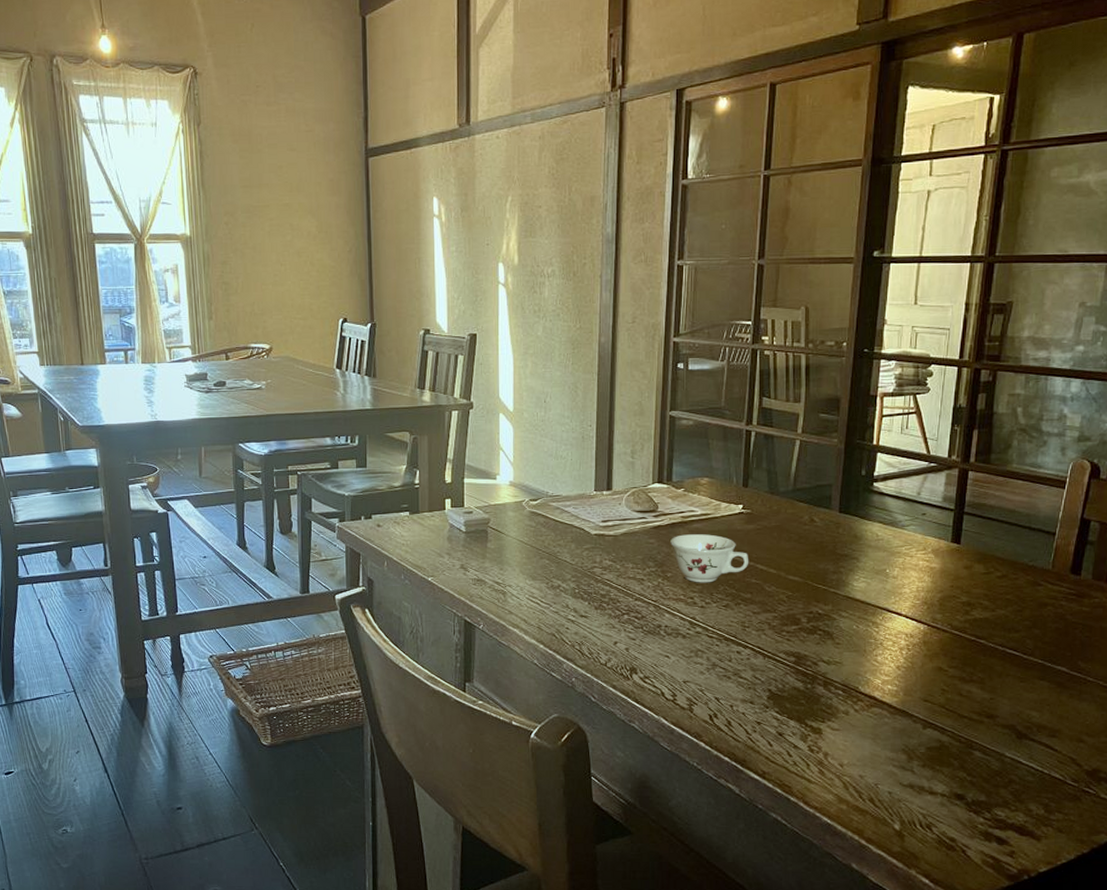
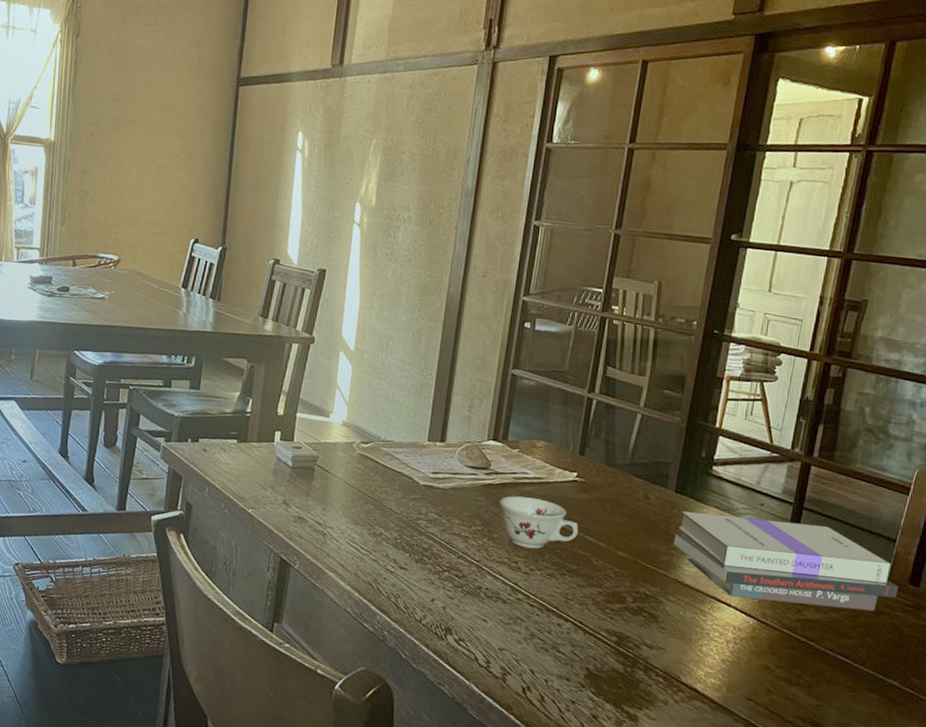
books: none [841,528,1061,606] -> present [673,511,899,612]

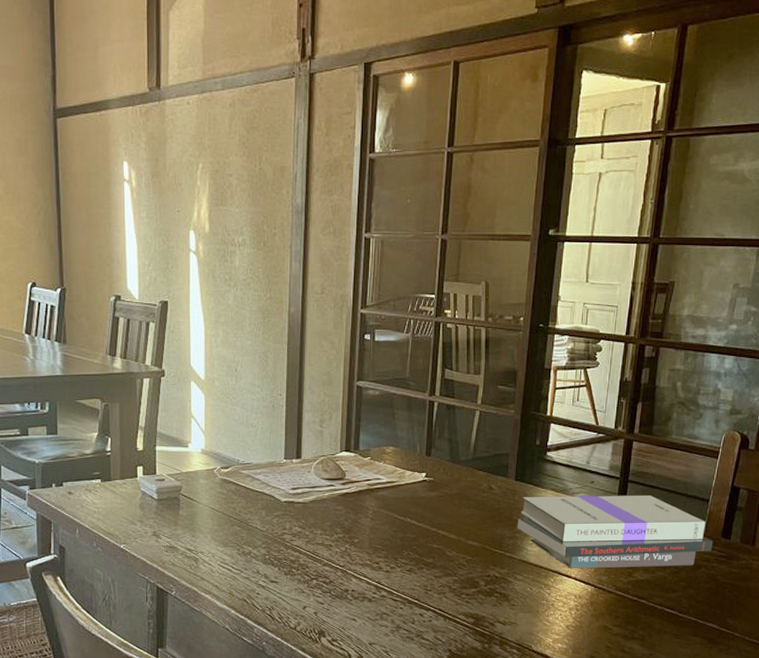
teacup: present [499,496,579,549] -> none [357,501,432,549]

